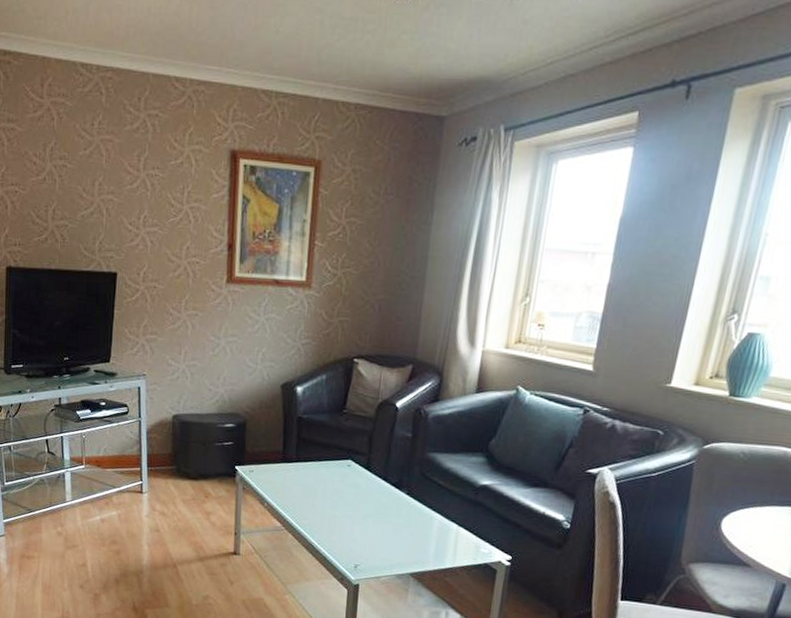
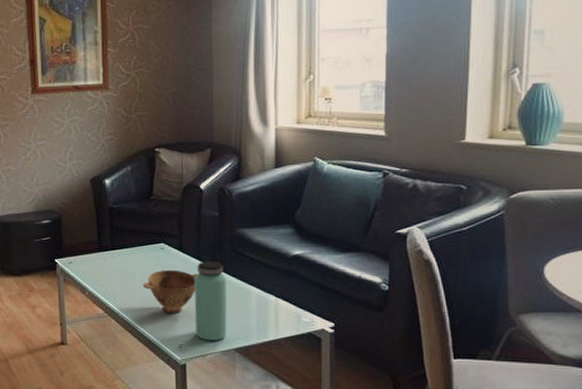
bowl: none [324,487,382,533] -> present [142,269,197,313]
bottle: none [372,482,411,564] -> present [194,261,227,341]

